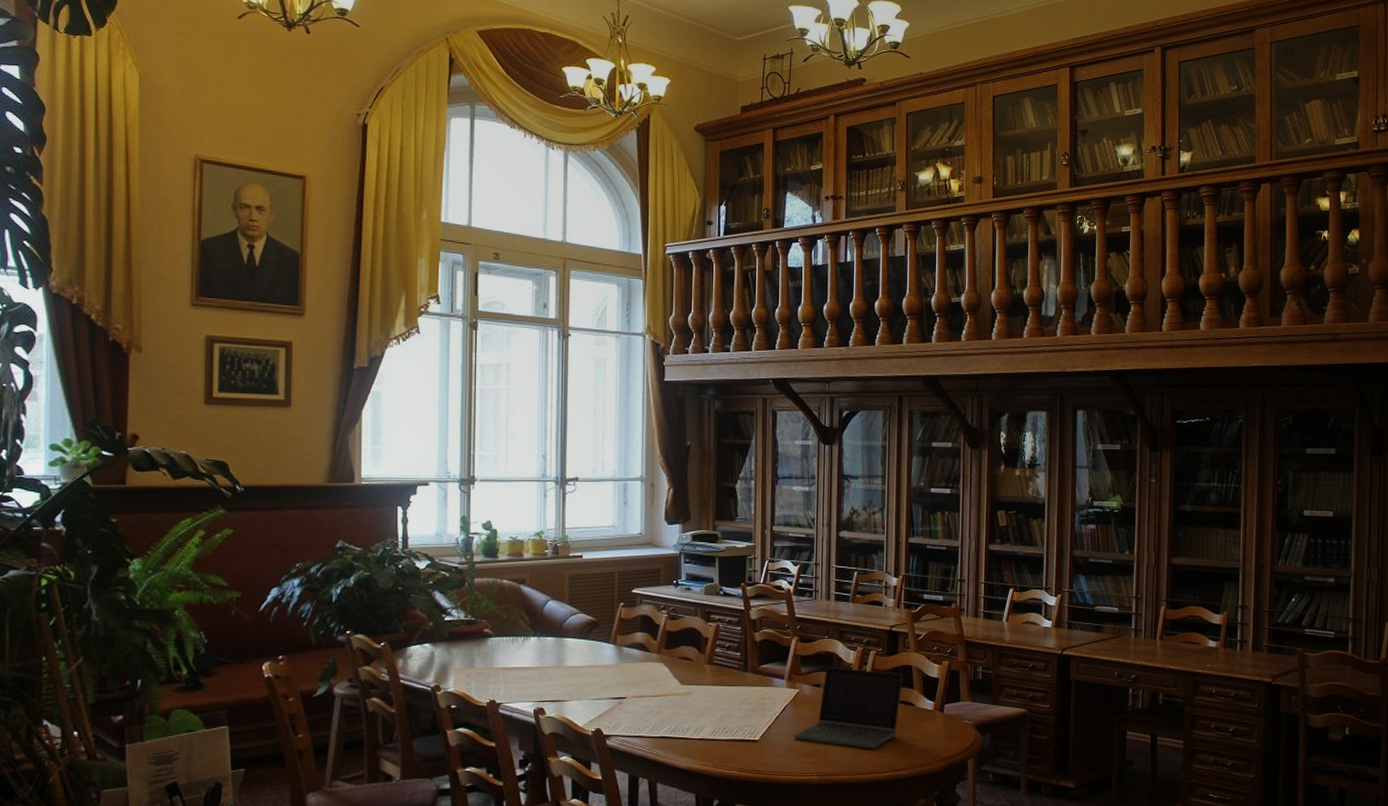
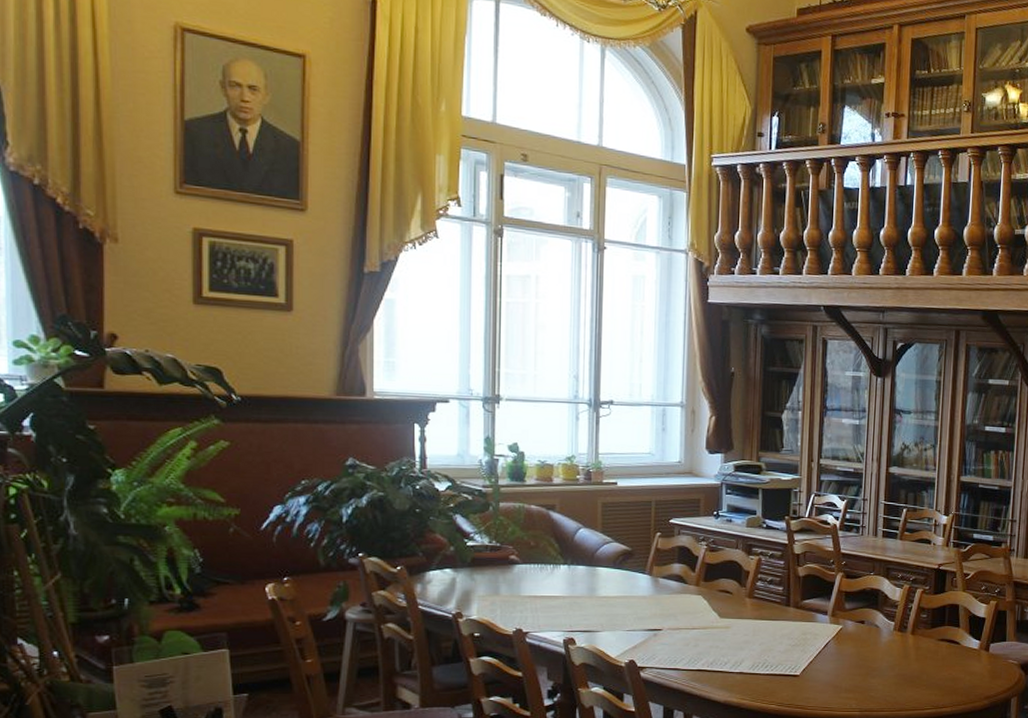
laptop computer: present [794,666,903,749] -> none [836,603,949,686]

